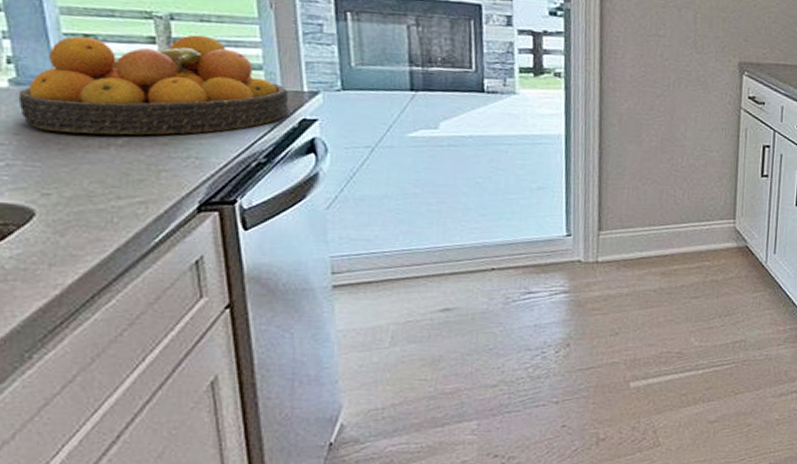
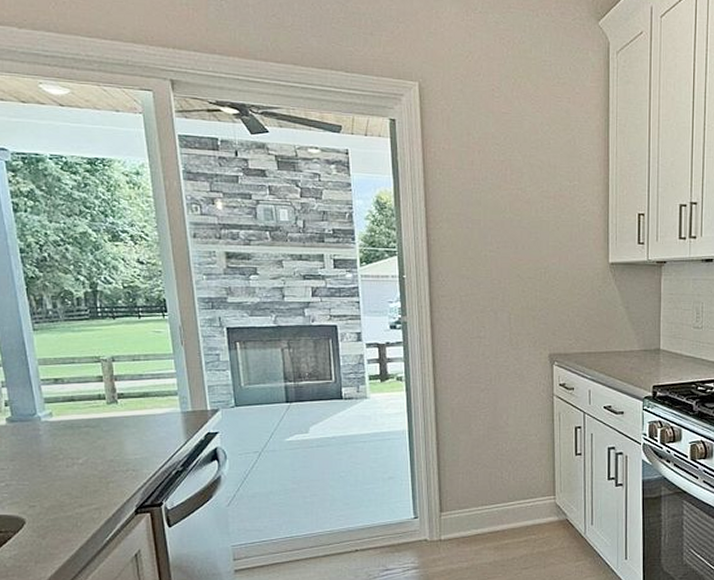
fruit bowl: present [18,34,289,135] -> none [12,372,197,457]

